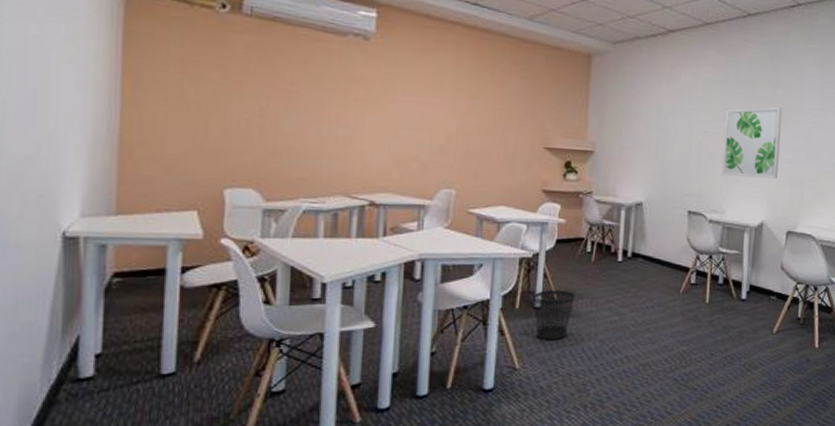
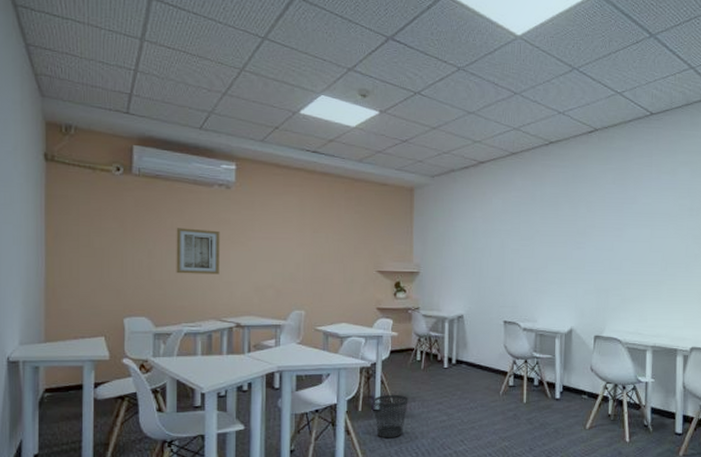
wall art: none [295,83,353,142] -> present [176,228,220,275]
wall art: present [721,106,783,178] -> none [532,223,585,288]

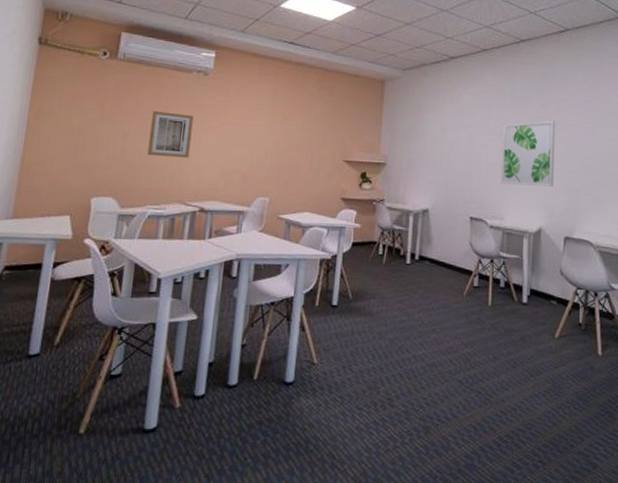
wastebasket: present [373,395,408,439] -> none [330,290,368,338]
wall art: none [532,223,585,288] -> present [500,120,556,187]

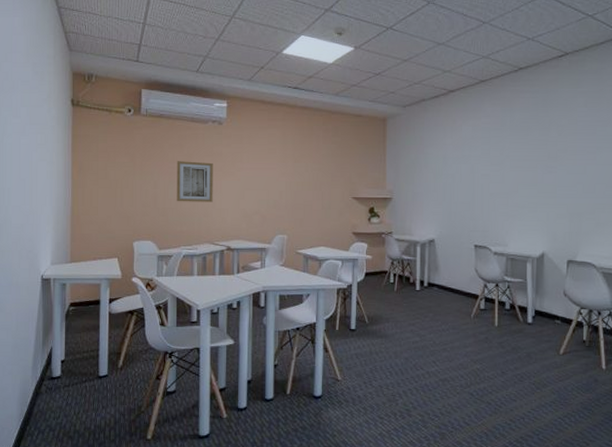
wall art: present [500,120,556,187] -> none [503,147,556,212]

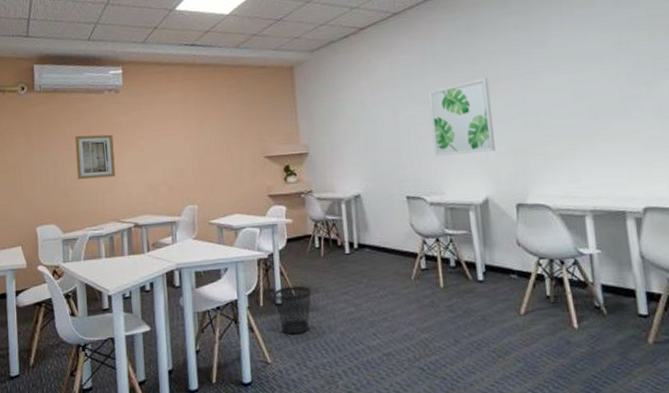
wastebasket: none [349,315,382,357] -> present [274,286,311,335]
wall art: none [503,147,556,212] -> present [428,77,495,156]

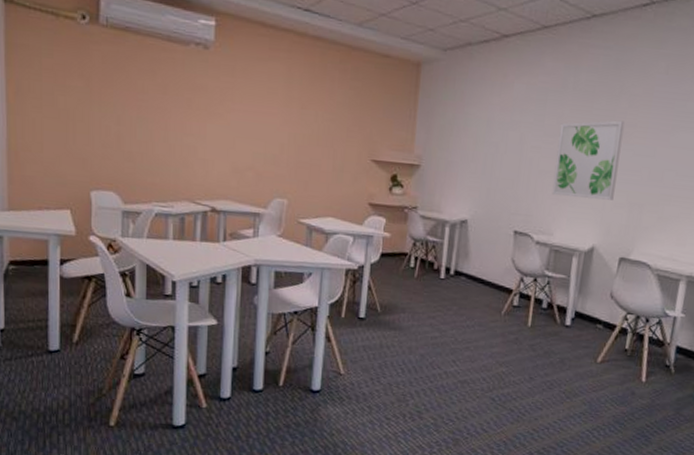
wall art: present [75,134,116,180] -> none [147,92,196,150]
wastebasket: present [274,286,311,335] -> none [357,302,398,351]

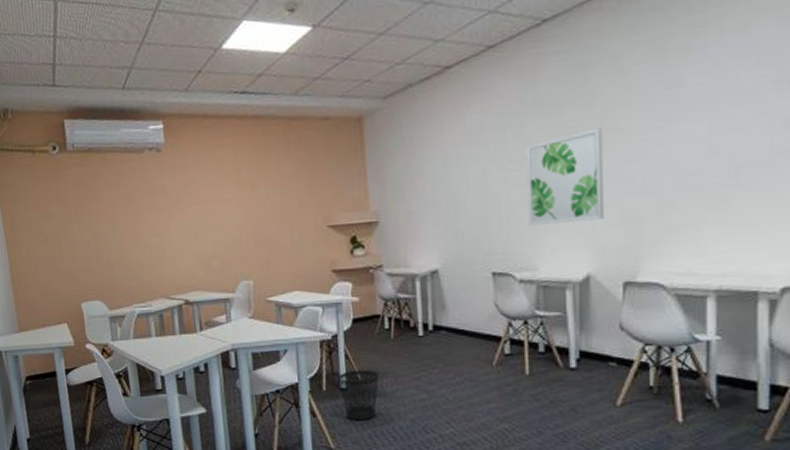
wastebasket: none [357,302,398,351] -> present [337,371,379,421]

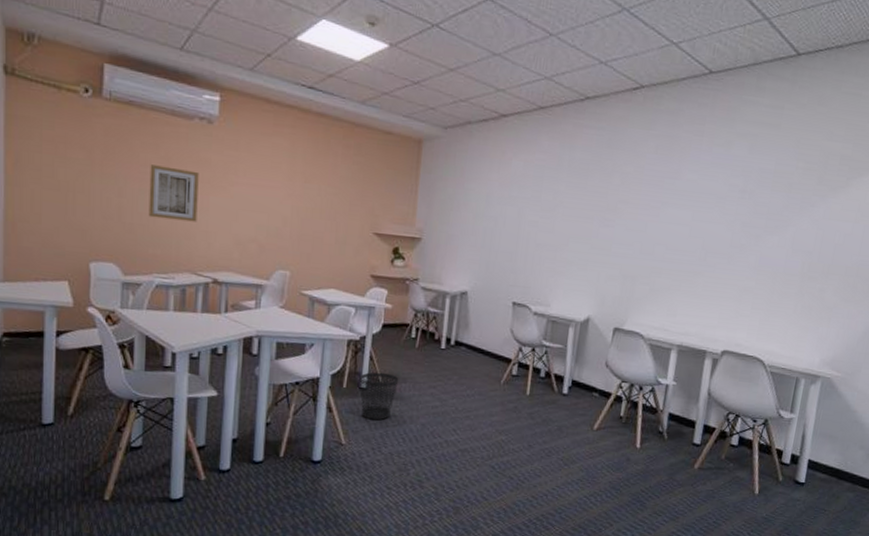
wall art: none [115,200,162,252] -> present [148,164,199,222]
wall art: present [526,127,604,225] -> none [548,196,617,273]

